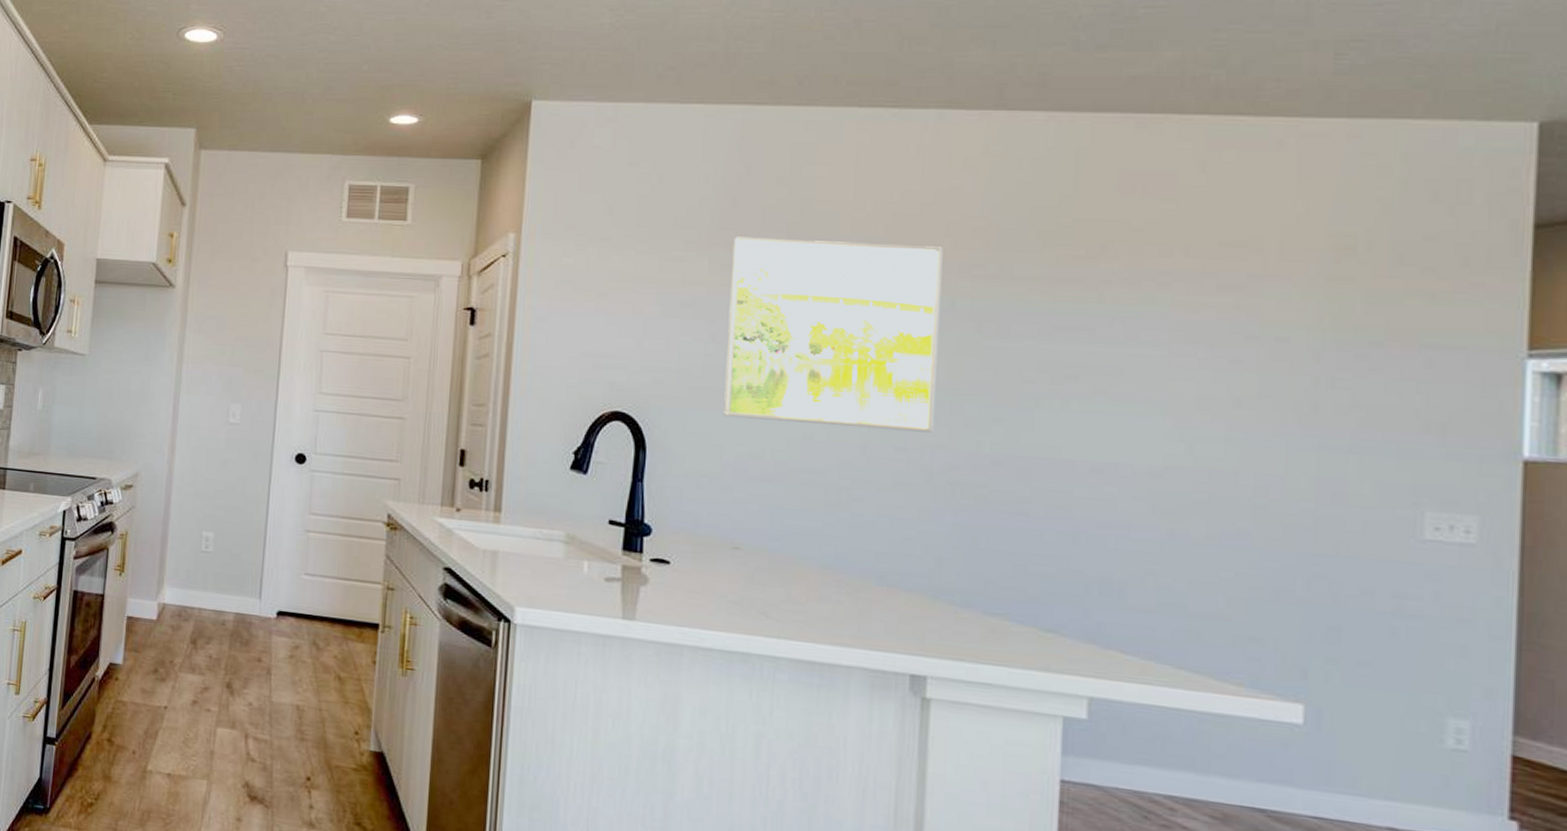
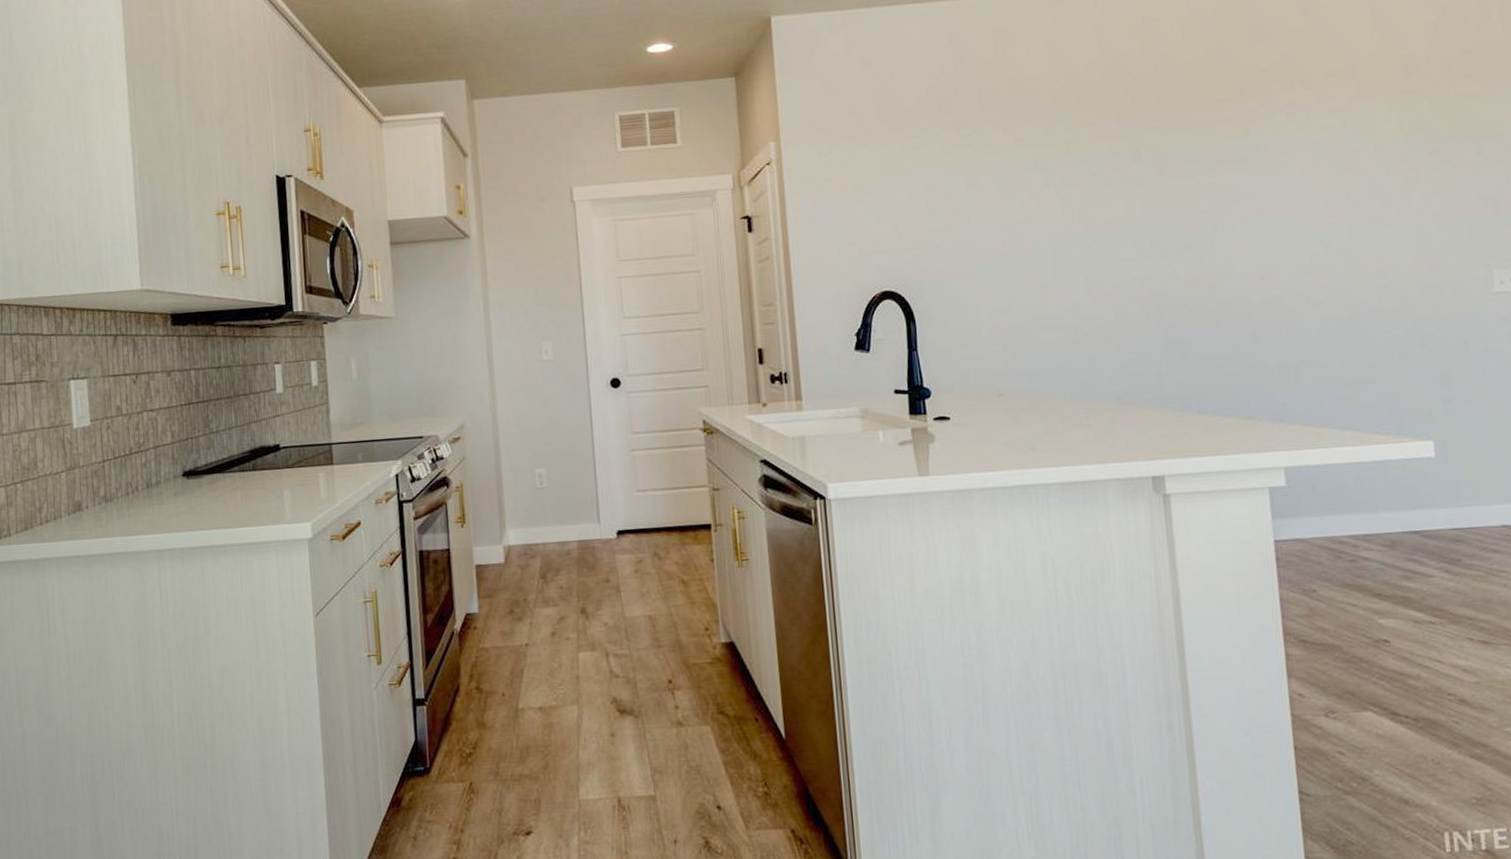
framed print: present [723,236,943,433] -> none [959,106,1139,280]

